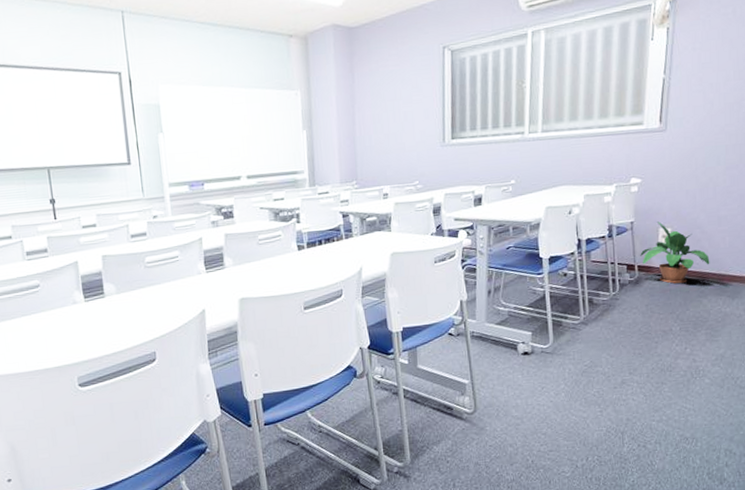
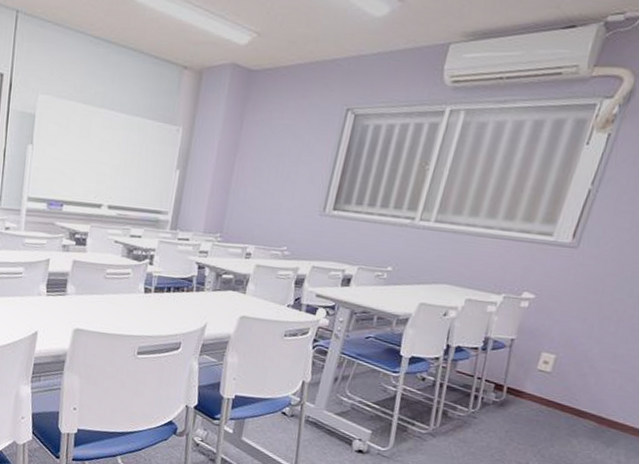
potted plant: present [640,221,710,284] -> none [513,345,592,417]

